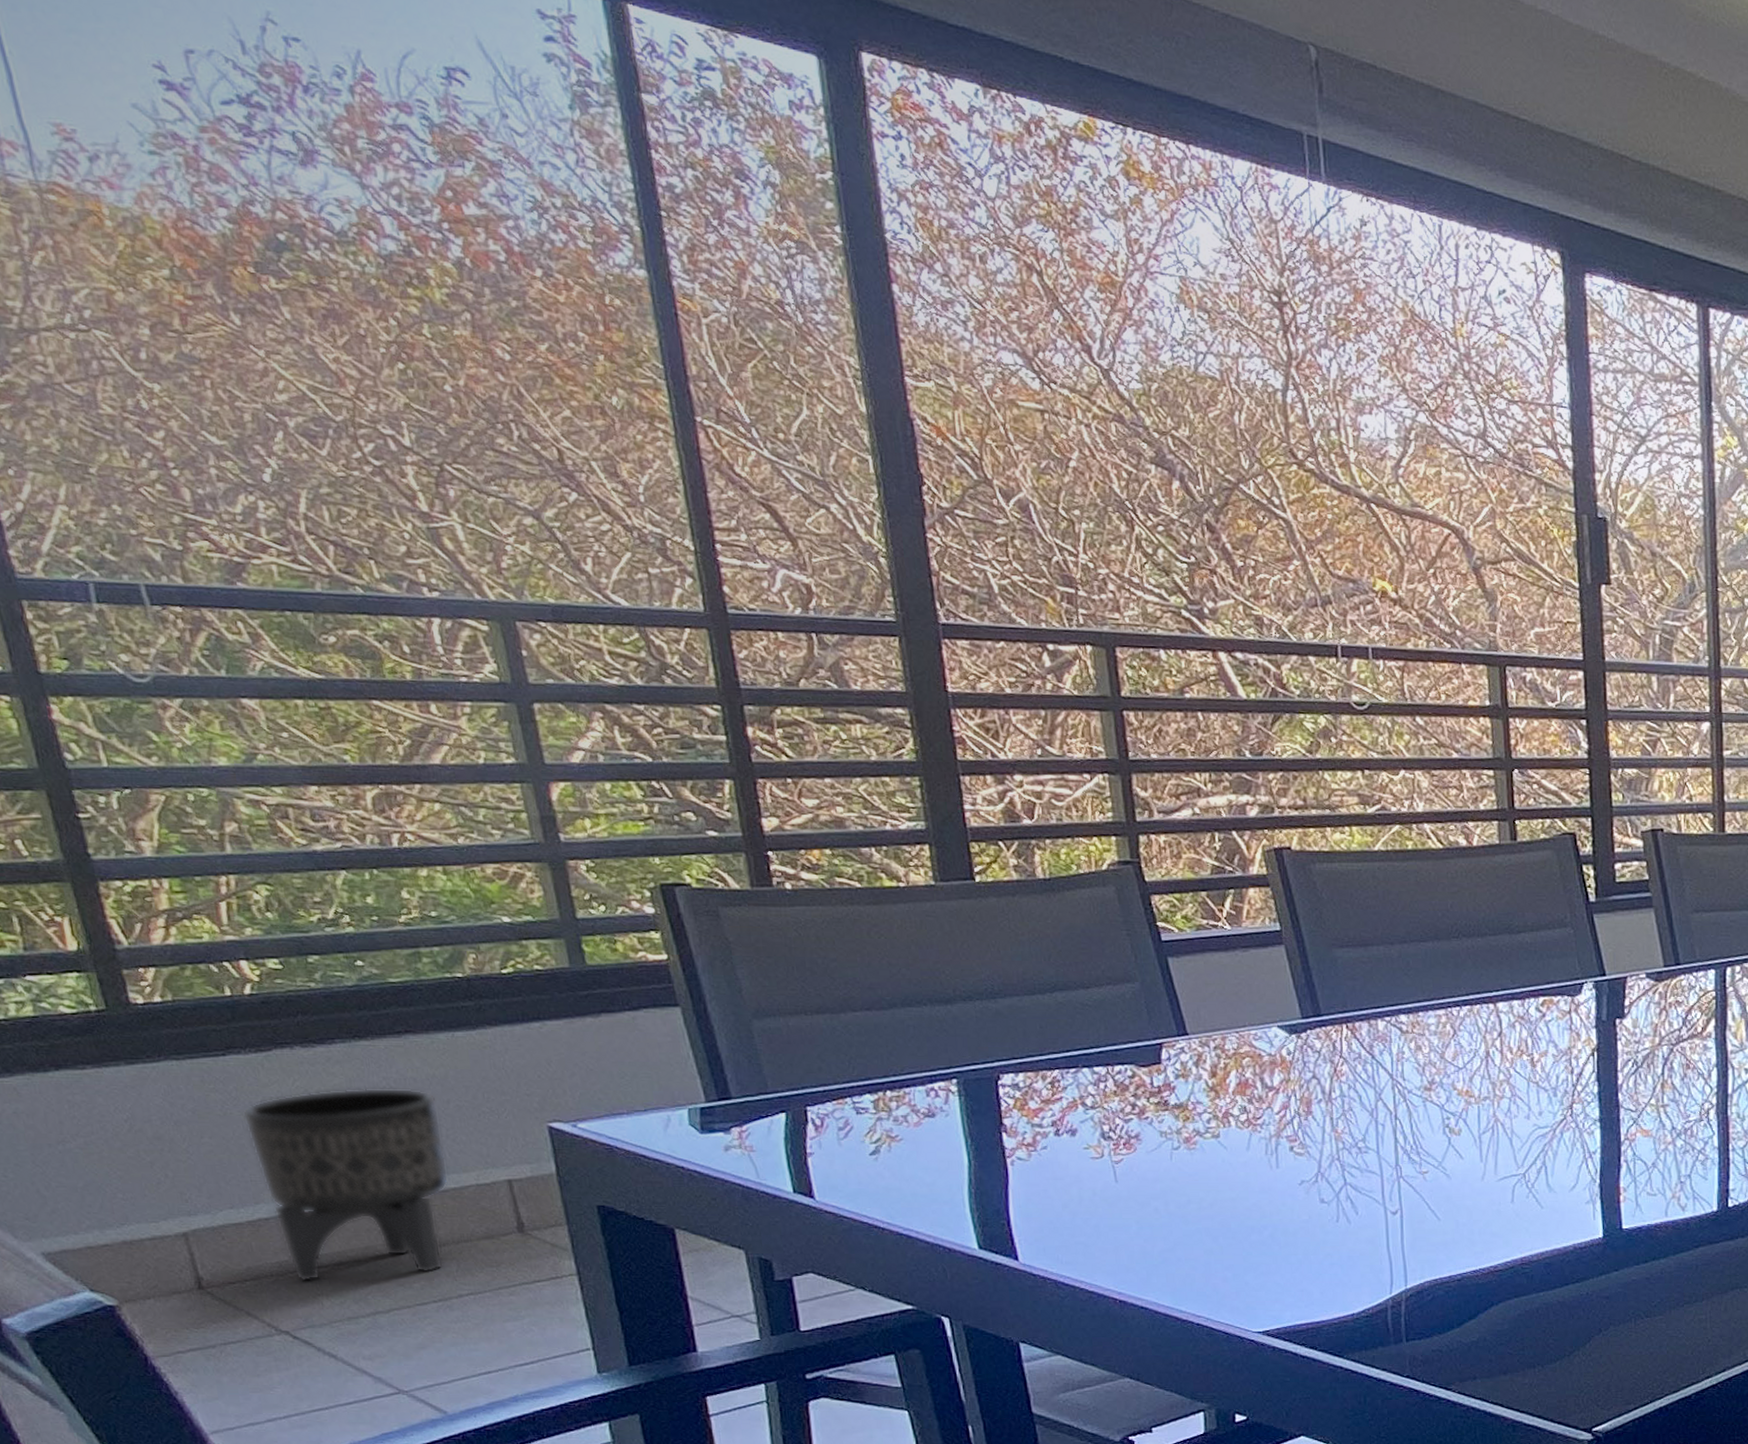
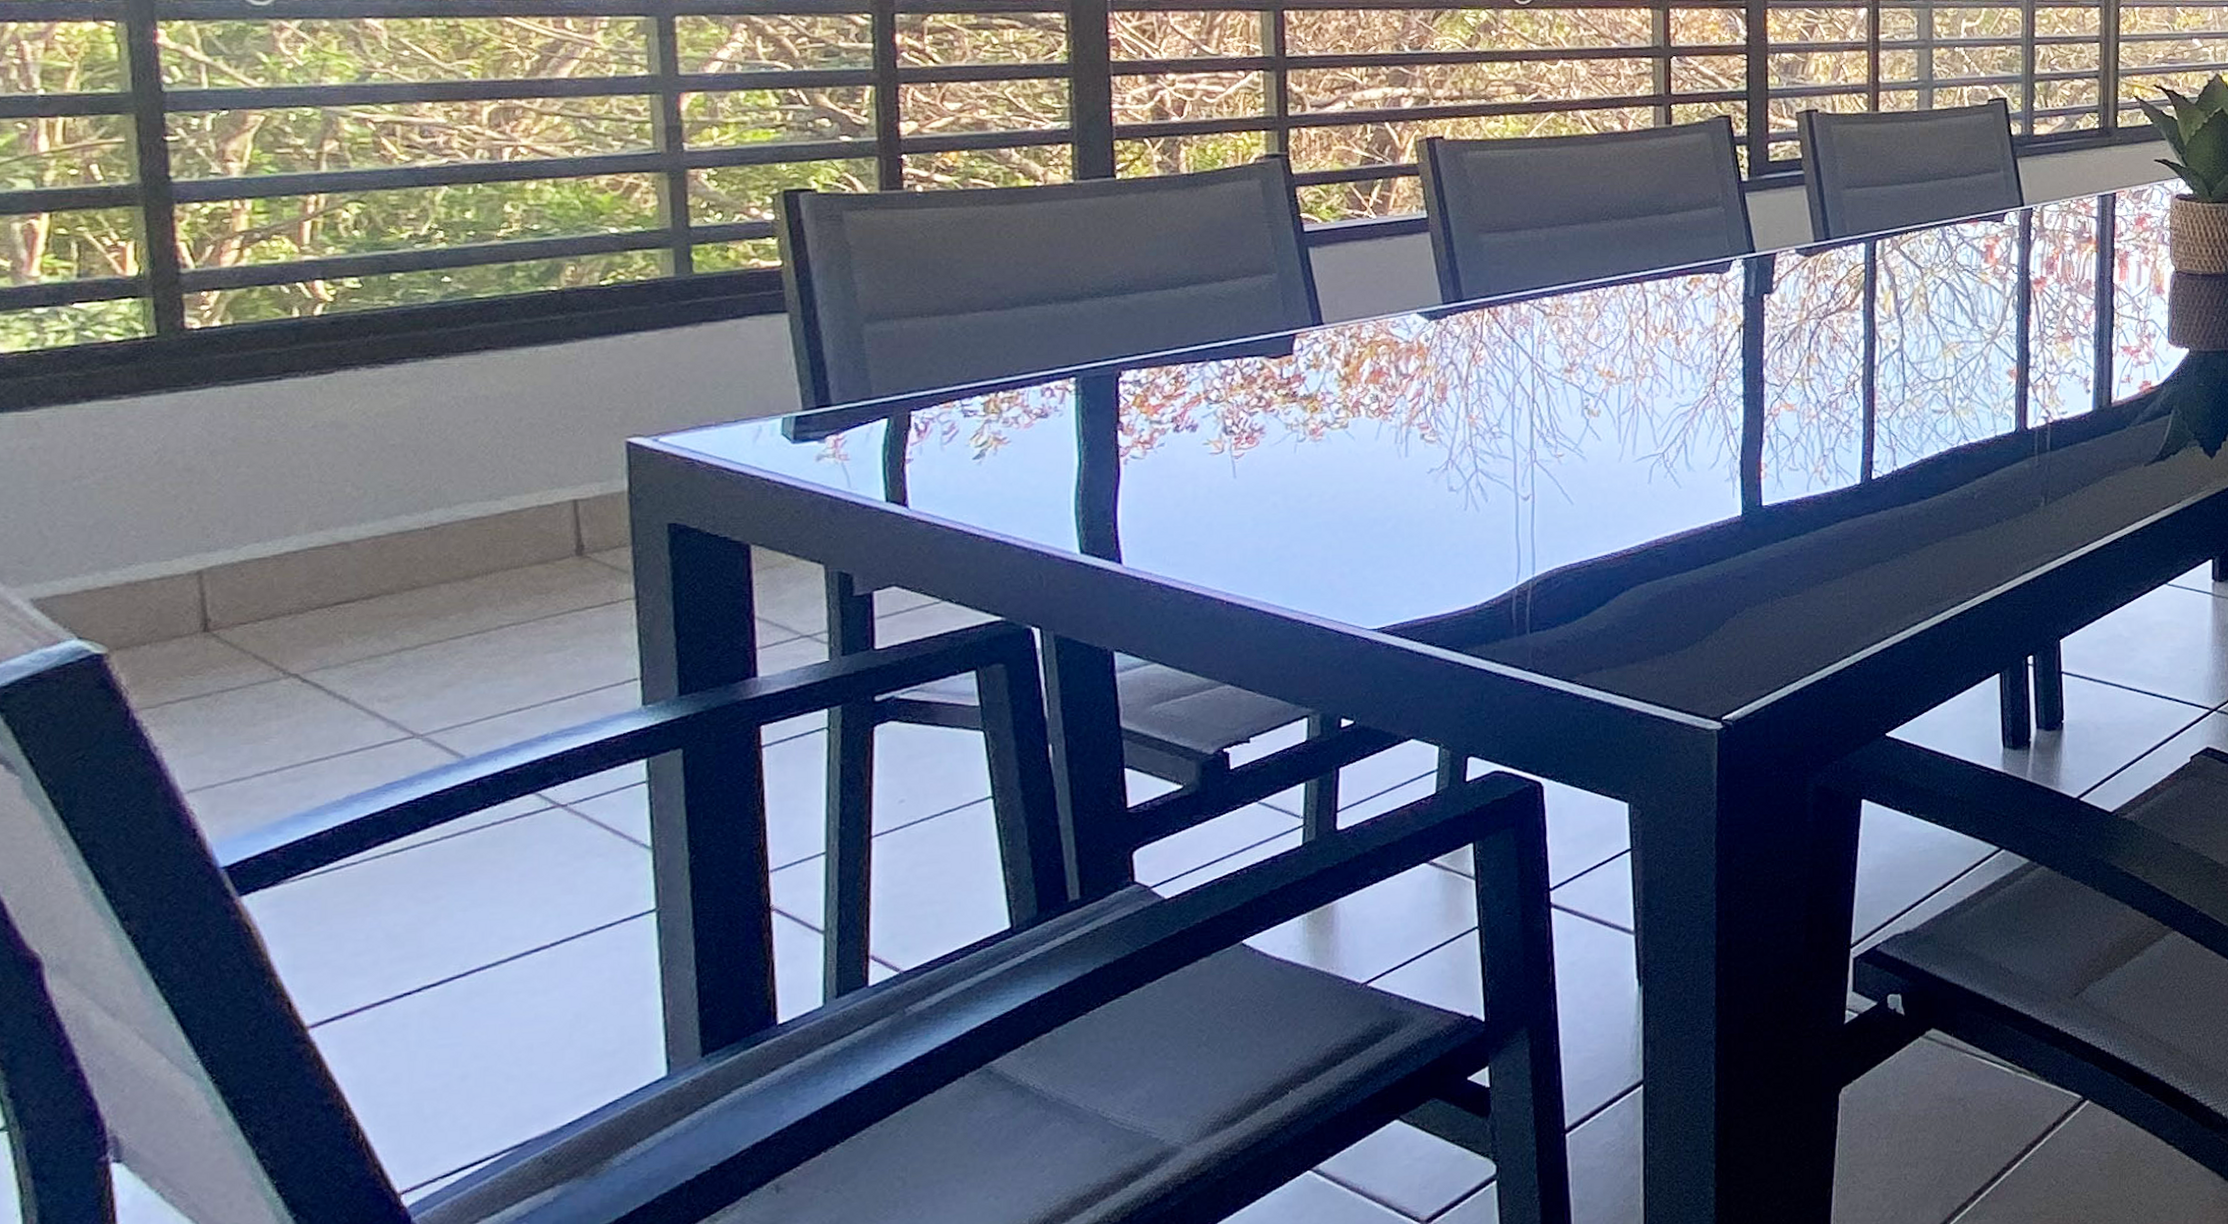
planter: present [242,1088,449,1282] -> none [288,407,509,619]

